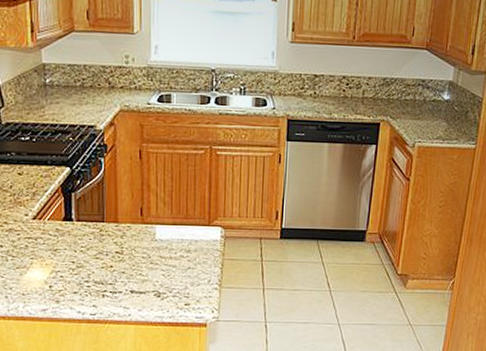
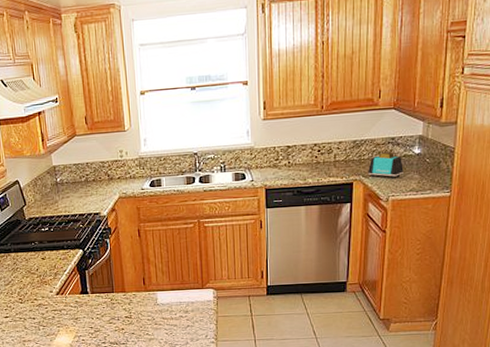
toaster: none [396,93,432,124] -> present [368,151,403,179]

